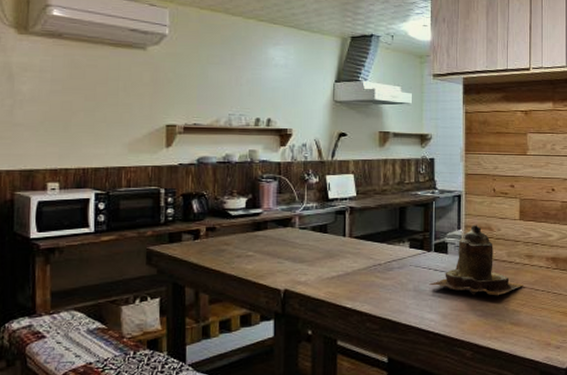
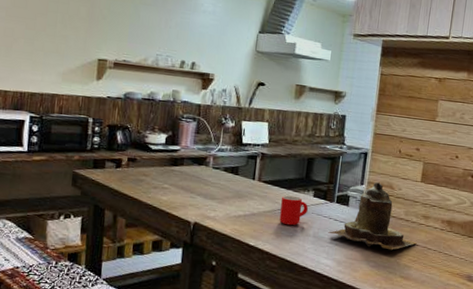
mug: none [376,249,406,282] -> present [279,195,309,226]

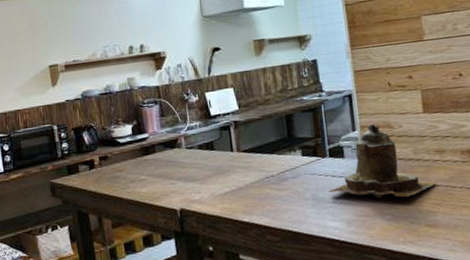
mug: present [279,195,309,226] -> none [267,159,300,193]

